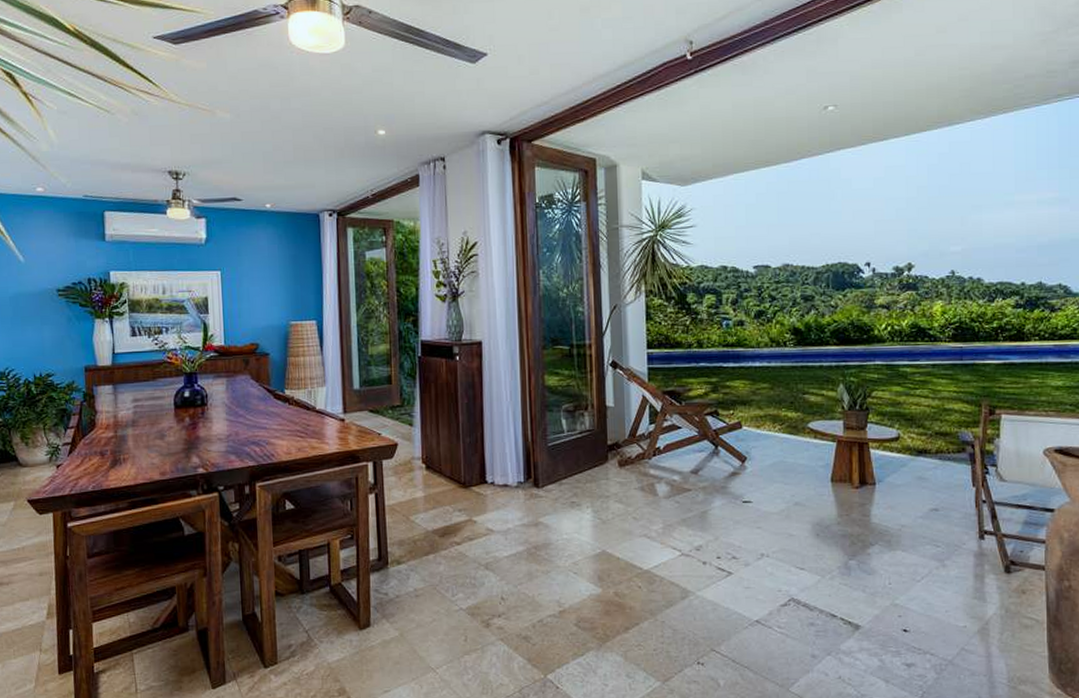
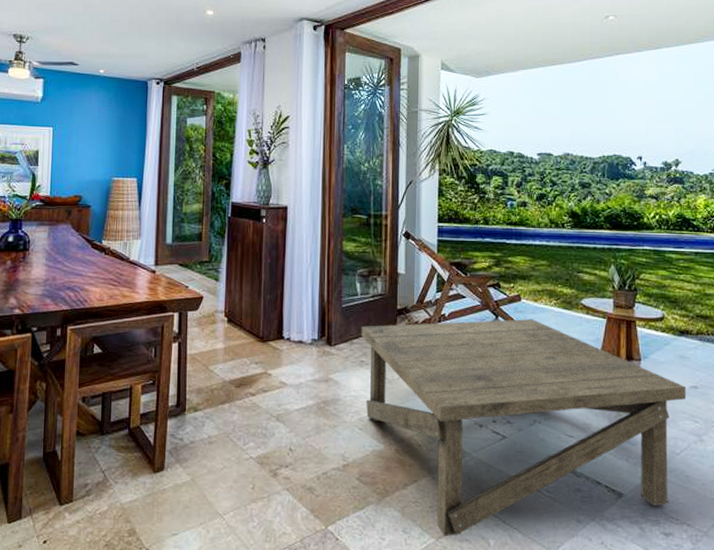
coffee table: none [570,447,926,679] -> present [361,319,687,536]

